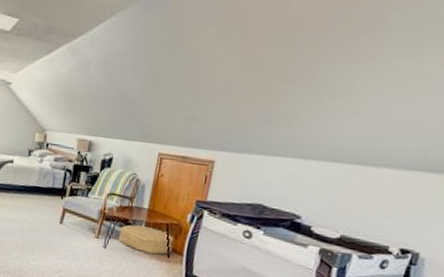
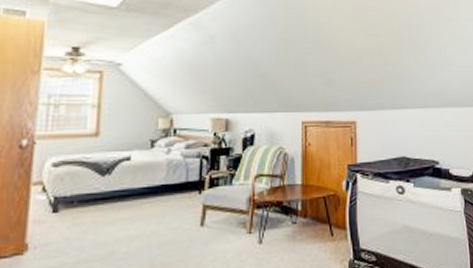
footstool: present [118,224,174,255] -> none [275,205,334,237]

